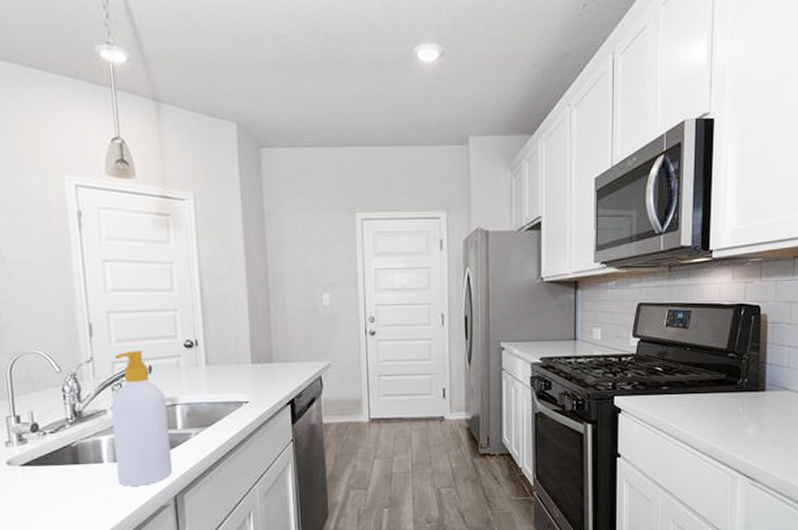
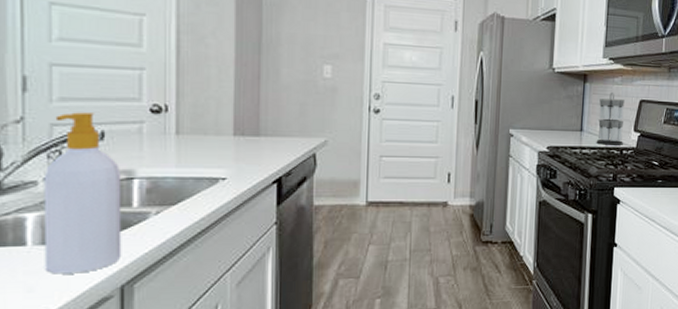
spice rack: none [591,297,621,353] -> present [596,91,625,145]

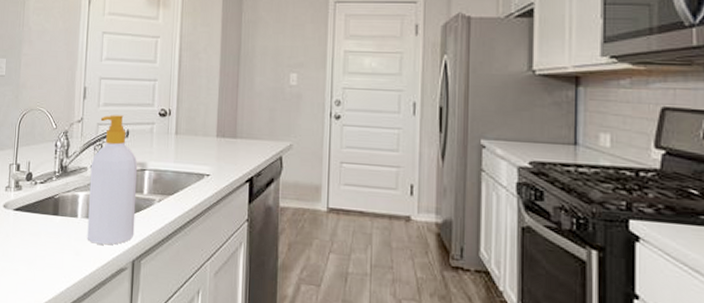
spice rack: present [596,91,625,145] -> none [597,97,639,165]

